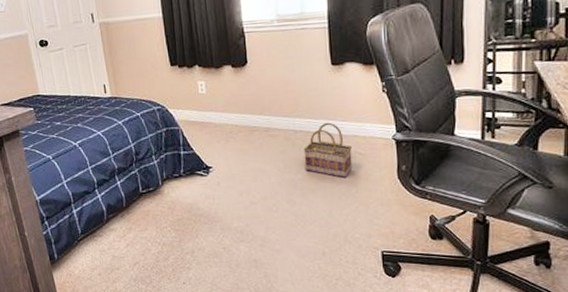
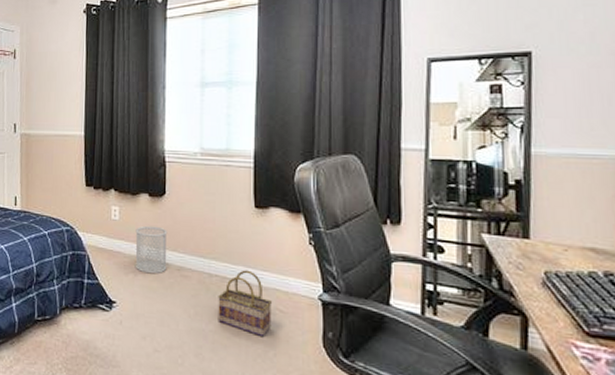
wastebasket: none [223,94,255,138] -> present [135,225,168,274]

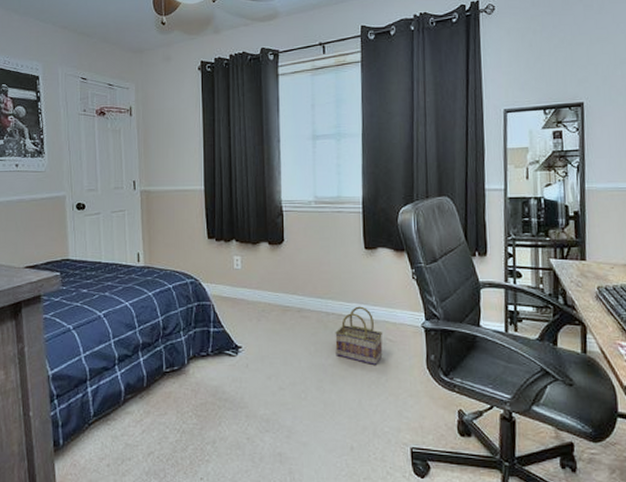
wastebasket: present [135,225,168,274] -> none [257,272,288,317]

